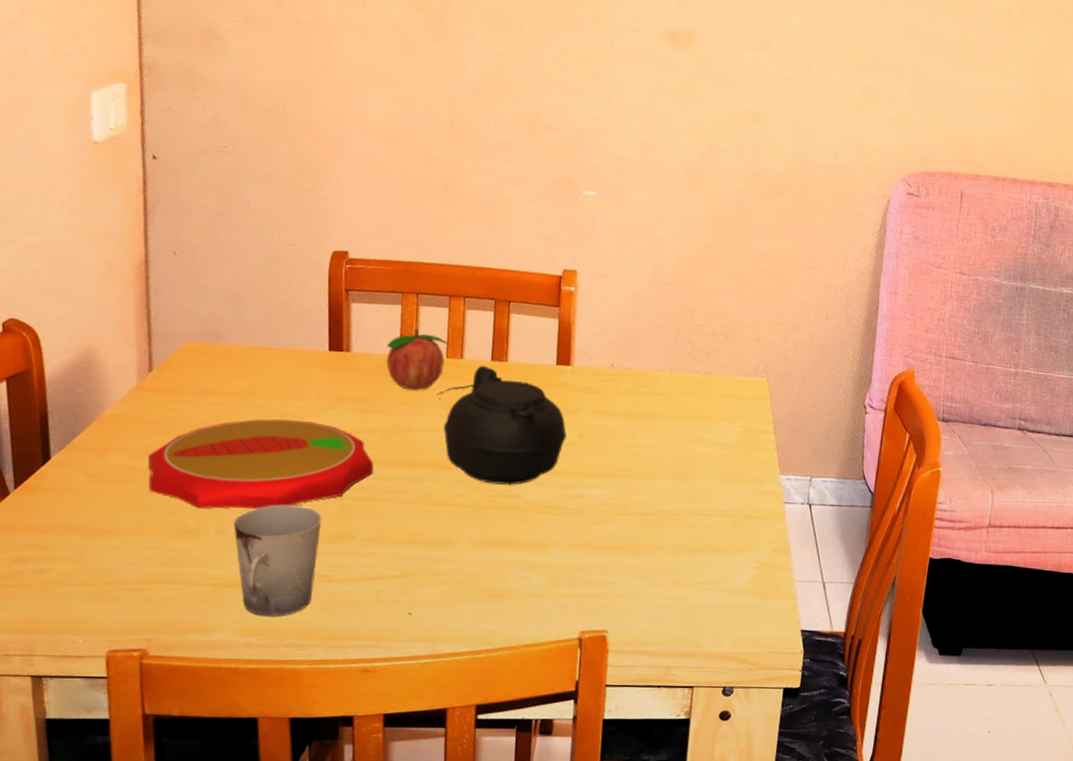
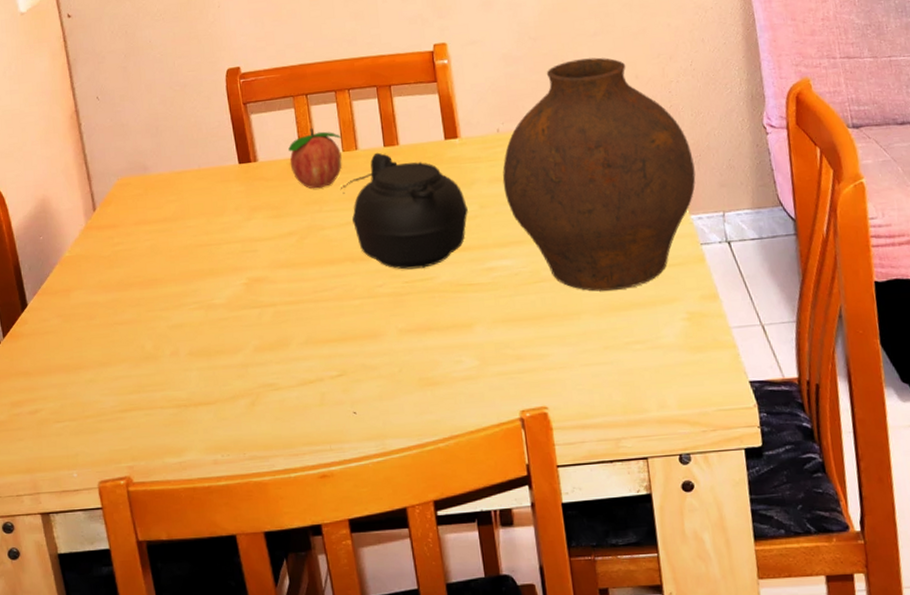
plate: present [147,419,373,510] -> none [104,234,297,333]
cup: present [233,504,322,617] -> none [184,318,264,432]
vase: none [606,311,795,533] -> present [502,57,696,292]

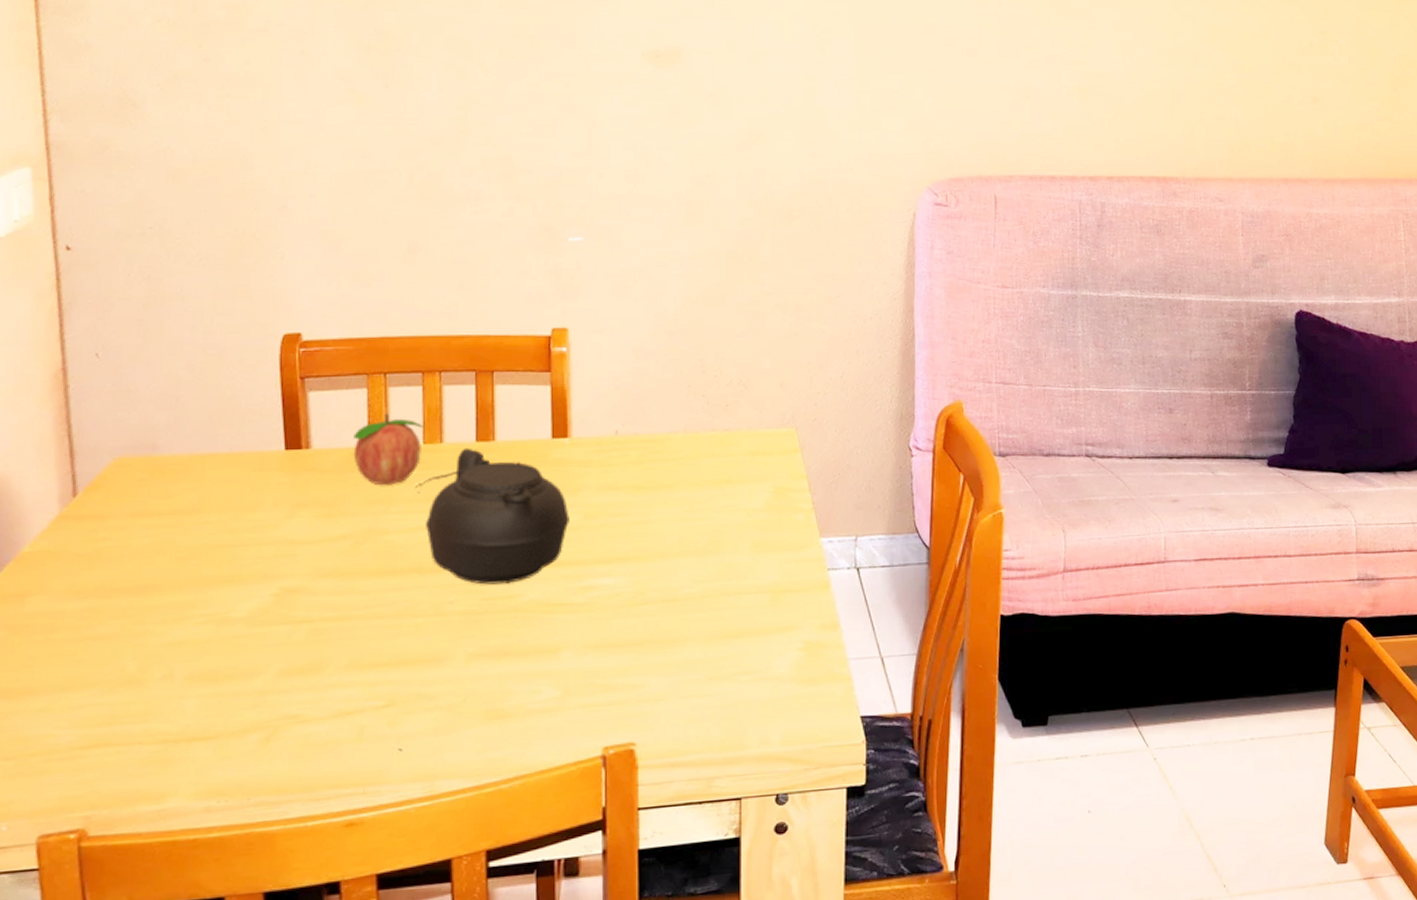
vase: present [502,57,696,292] -> none [615,360,831,617]

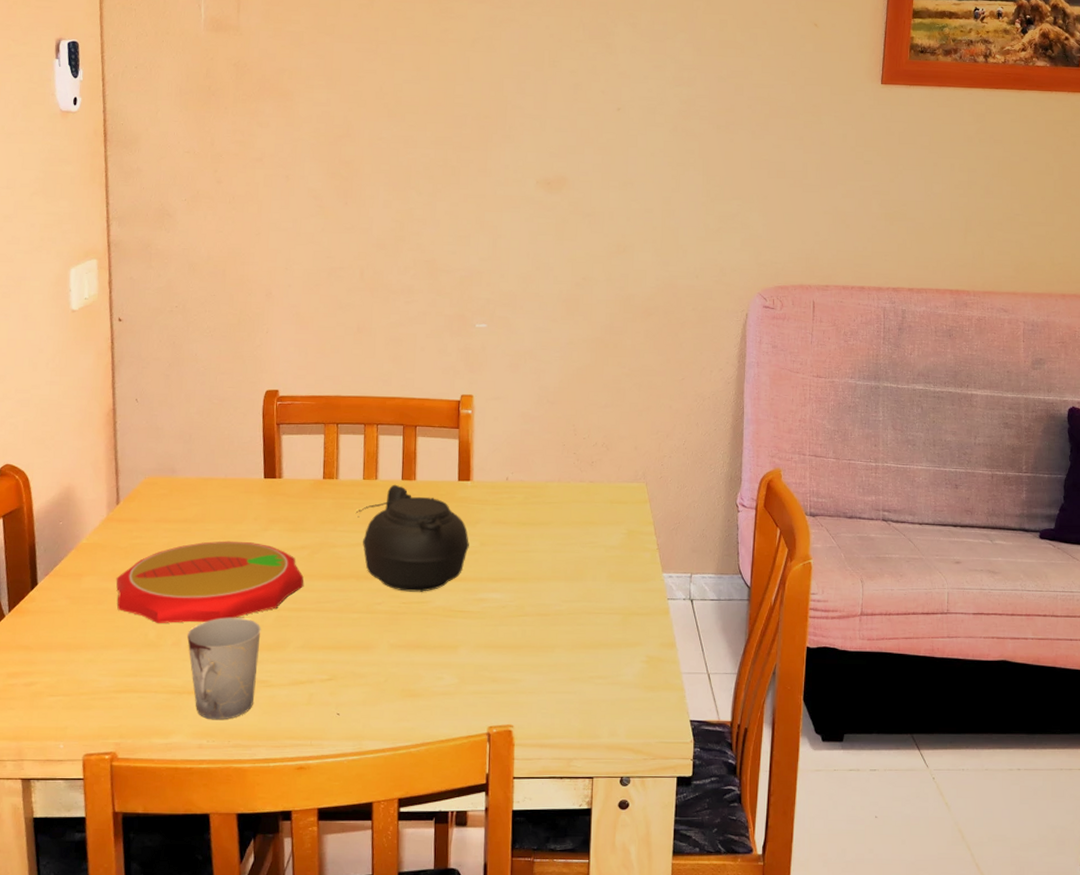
plate: none [76,534,346,651] -> present [116,541,304,623]
cup: none [182,635,289,773] -> present [186,617,261,720]
fruit: present [353,413,423,486] -> none [312,454,364,510]

